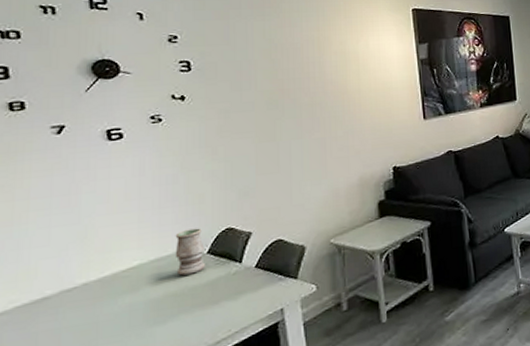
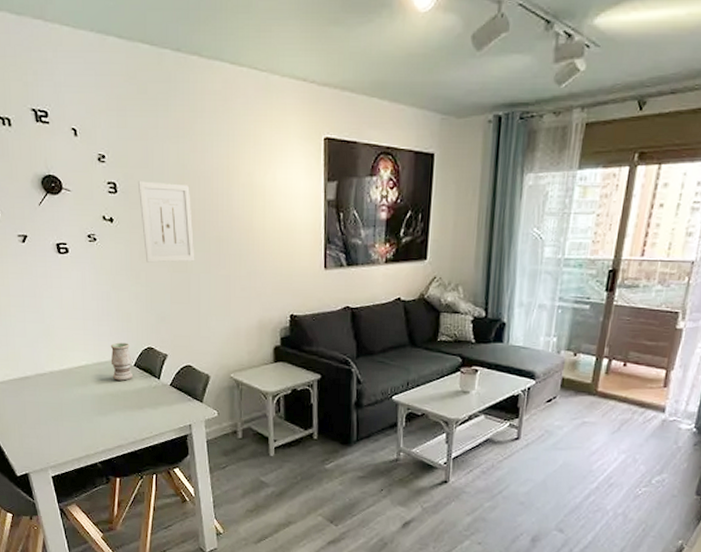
wall art: none [218,56,285,137] -> present [138,181,195,263]

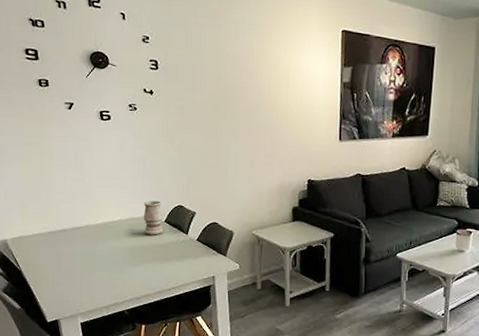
wall art: present [138,181,195,263] -> none [177,60,225,131]

